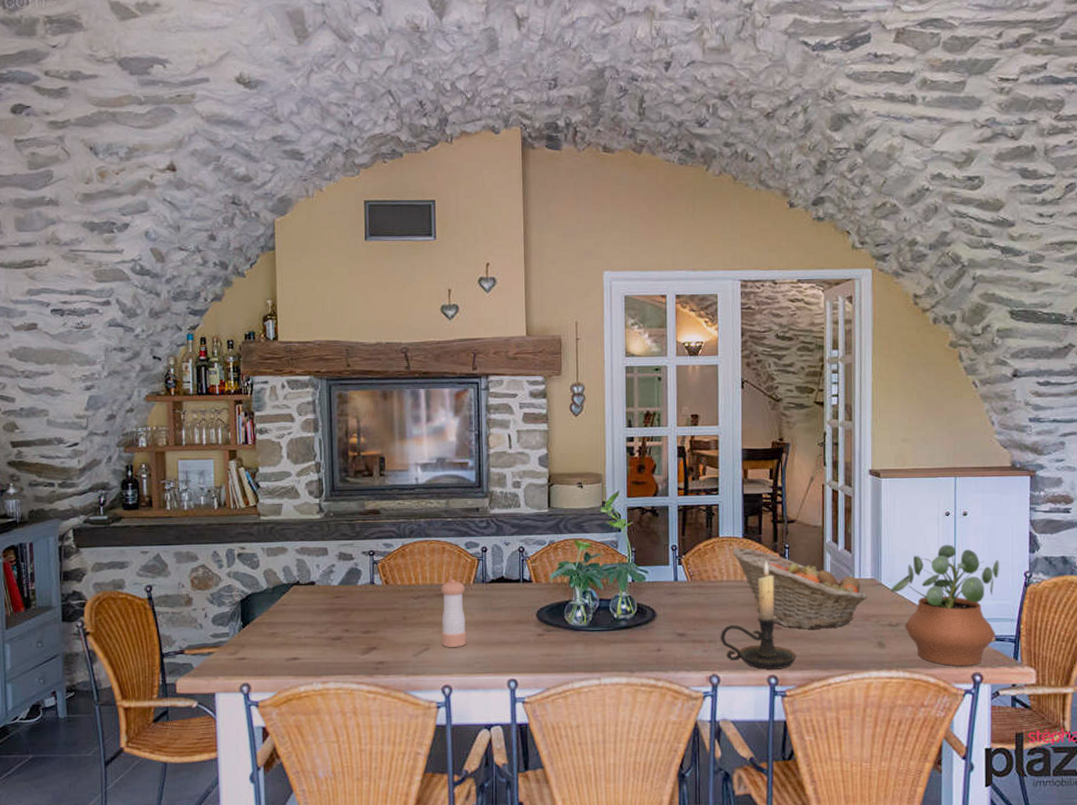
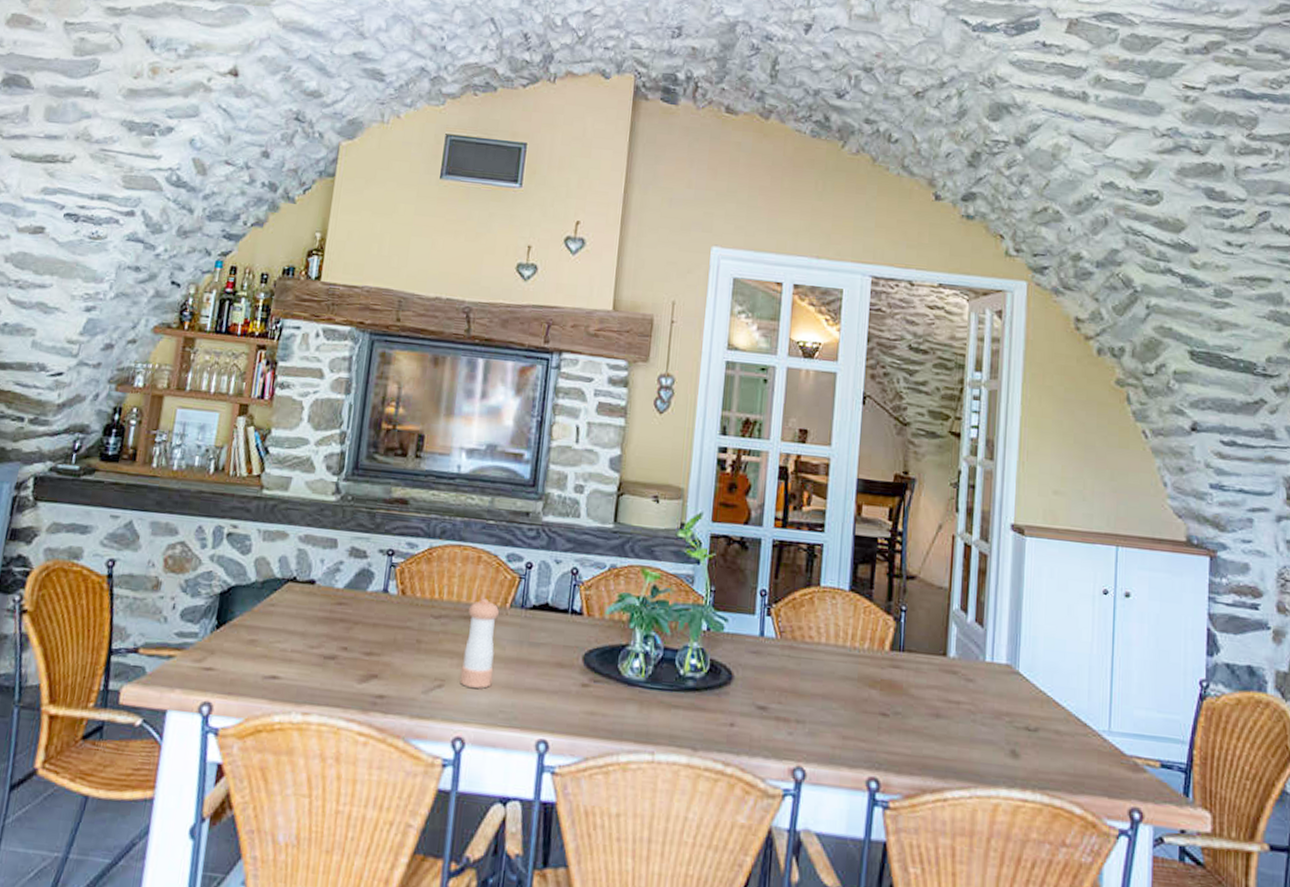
candle holder: present [720,560,796,669] -> none [810,623,905,771]
fruit basket: present [732,547,868,629] -> none [835,602,1001,724]
potted plant: present [890,544,999,666] -> none [1029,631,1168,798]

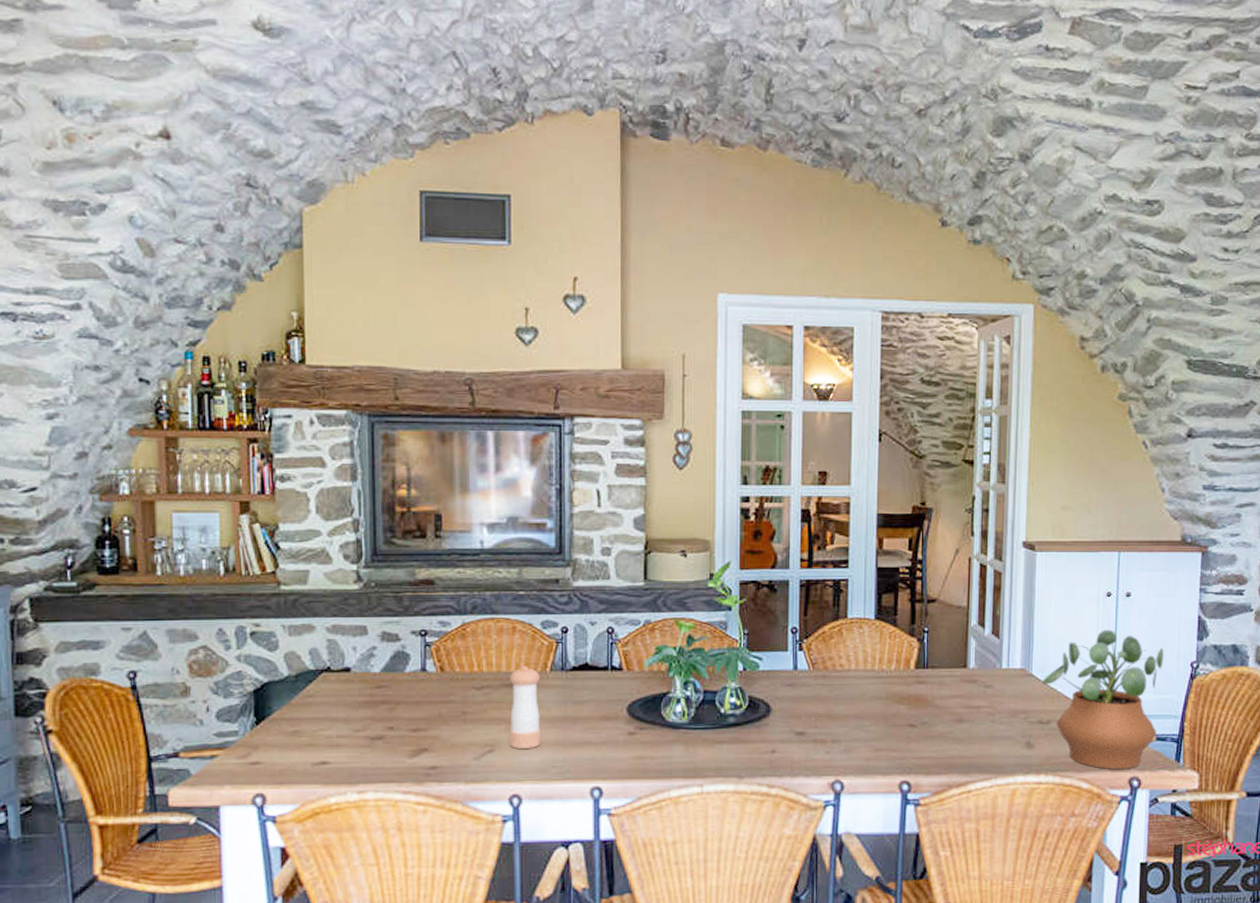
potted plant: none [1029,631,1168,798] -> present [1041,629,1164,769]

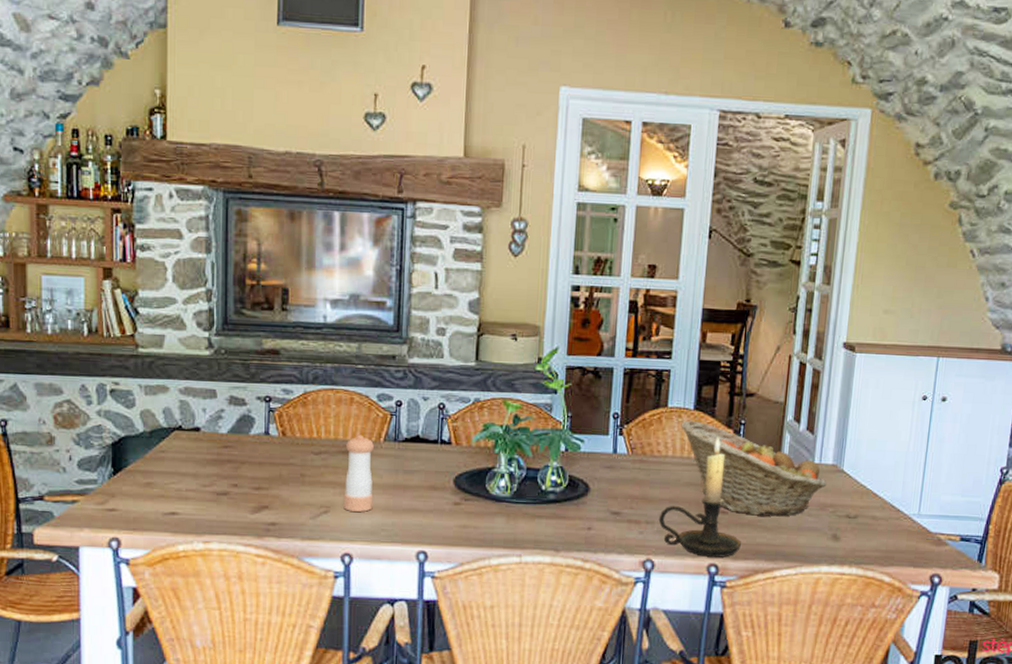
candle holder: none [845,646,932,774] -> present [658,436,741,557]
fruit basket: none [862,630,1017,727] -> present [681,420,827,517]
potted plant: present [1041,629,1164,769] -> none [851,432,975,566]

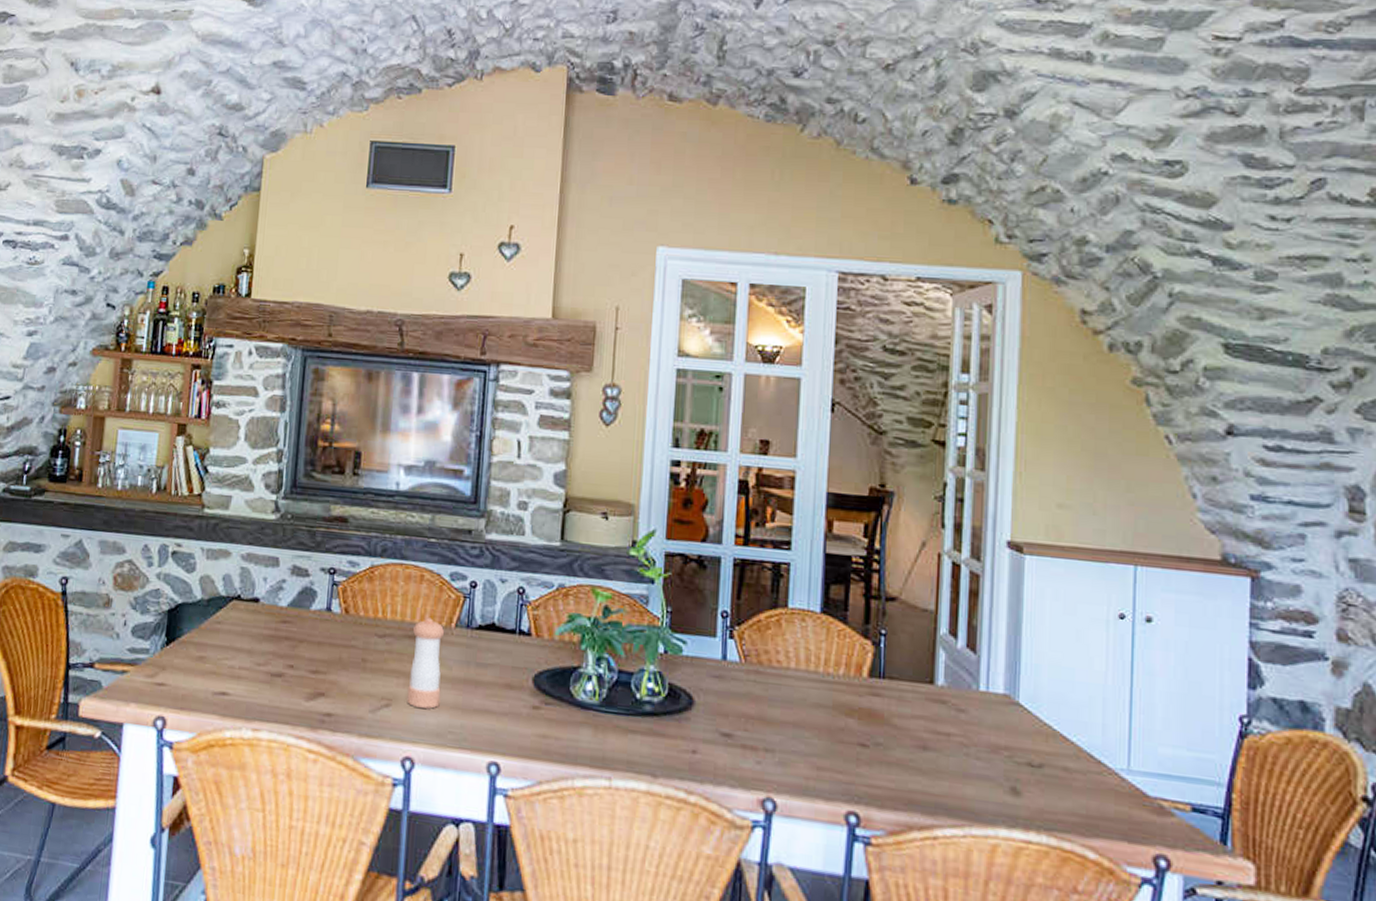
candle holder: present [658,436,741,557] -> none [780,648,888,805]
fruit basket: present [681,420,827,517] -> none [805,625,998,757]

